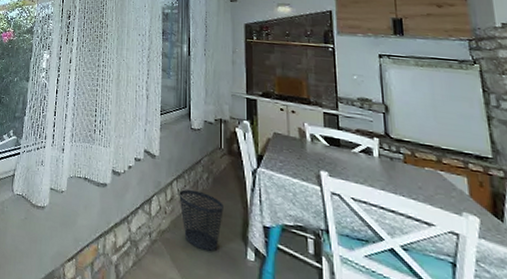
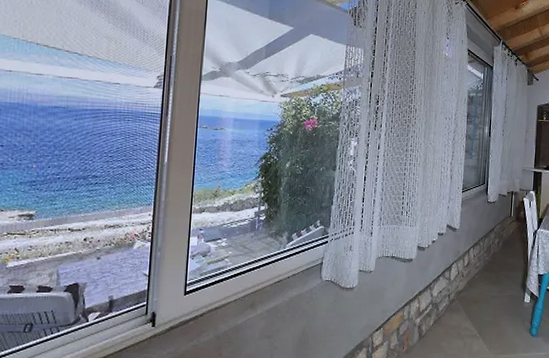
wastebasket: present [179,189,223,252] -> none [474,254,510,302]

